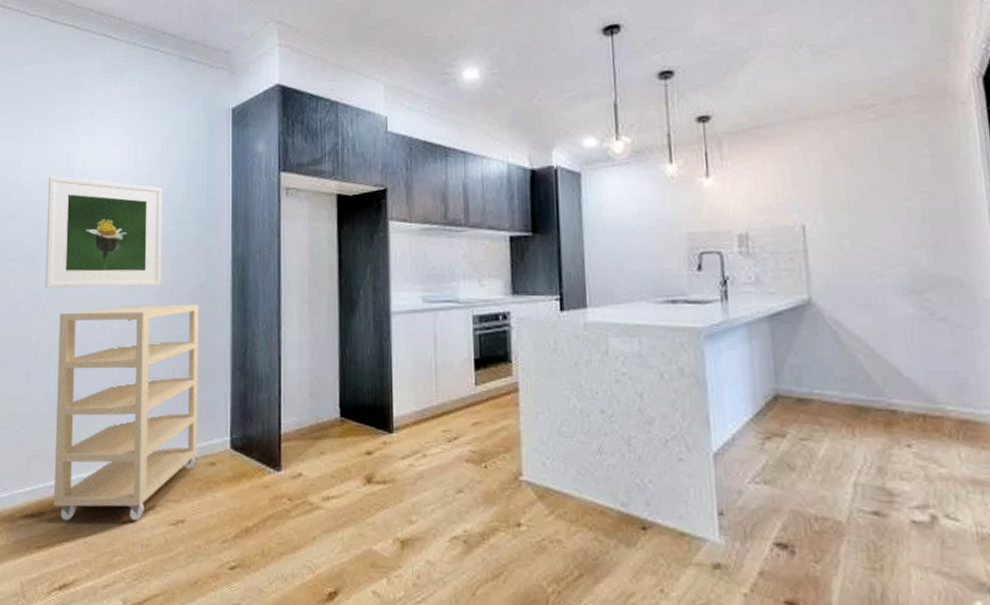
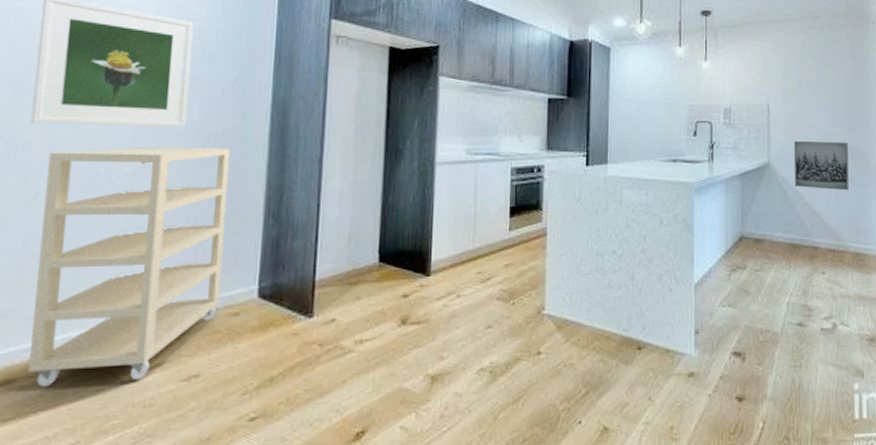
wall art: none [846,269,942,335] -> present [794,140,849,191]

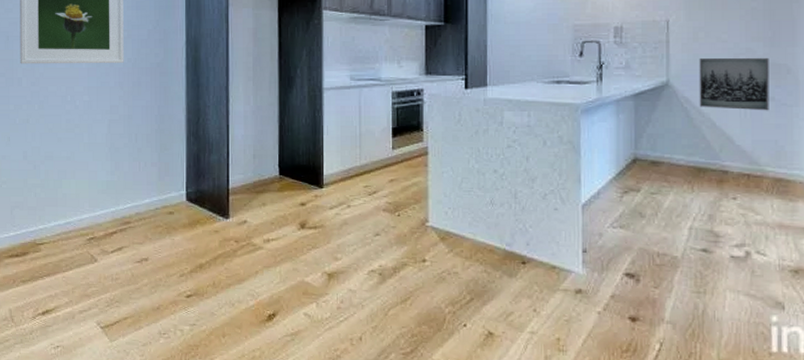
shelving unit: present [27,146,231,387] -> none [34,79,158,260]

